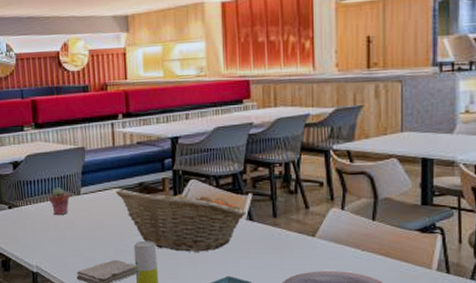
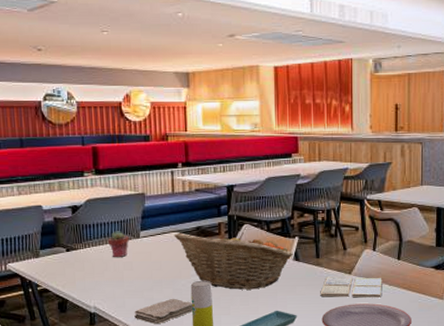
drink coaster: none [278,239,353,264] -> present [320,276,382,298]

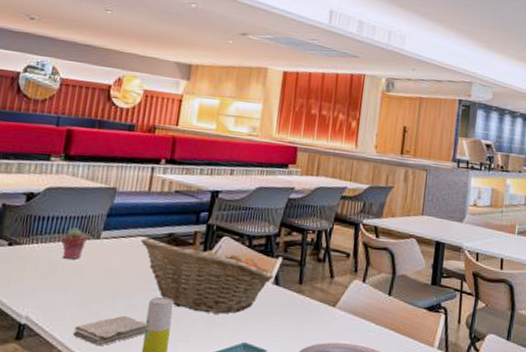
drink coaster: present [320,276,382,298] -> none [297,307,369,338]

